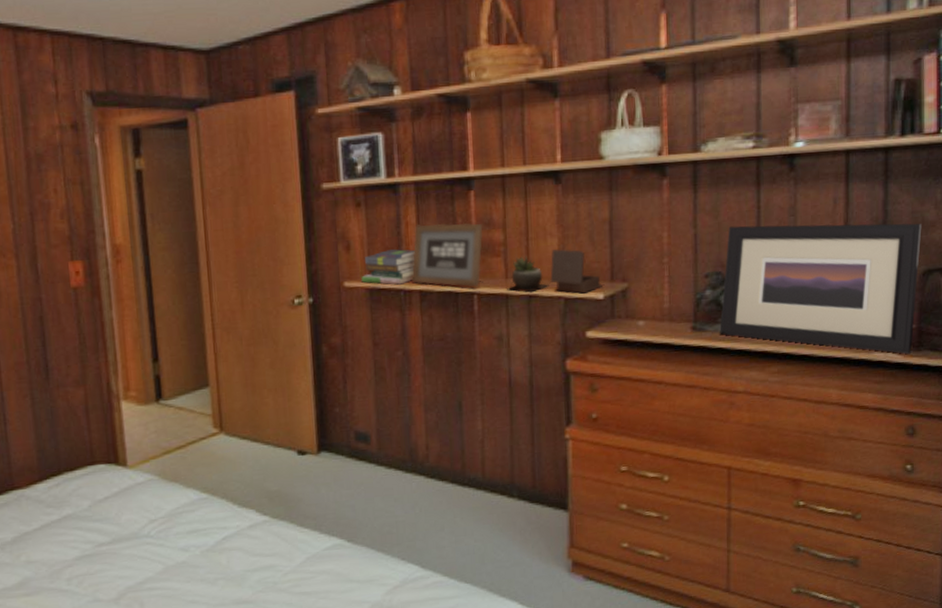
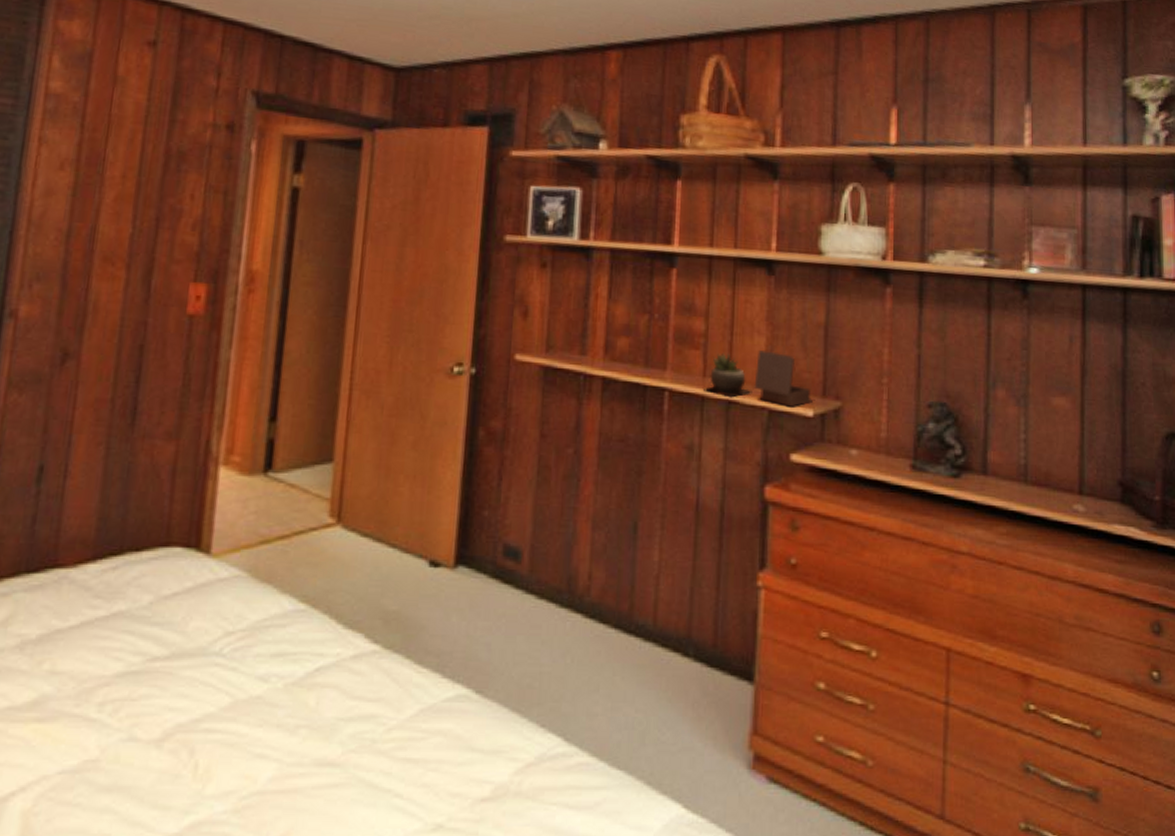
books: present [361,249,415,285] -> none [536,323,602,367]
picture frame: present [412,223,484,288] -> none [596,299,684,383]
picture frame: present [720,223,922,355] -> none [942,351,1164,532]

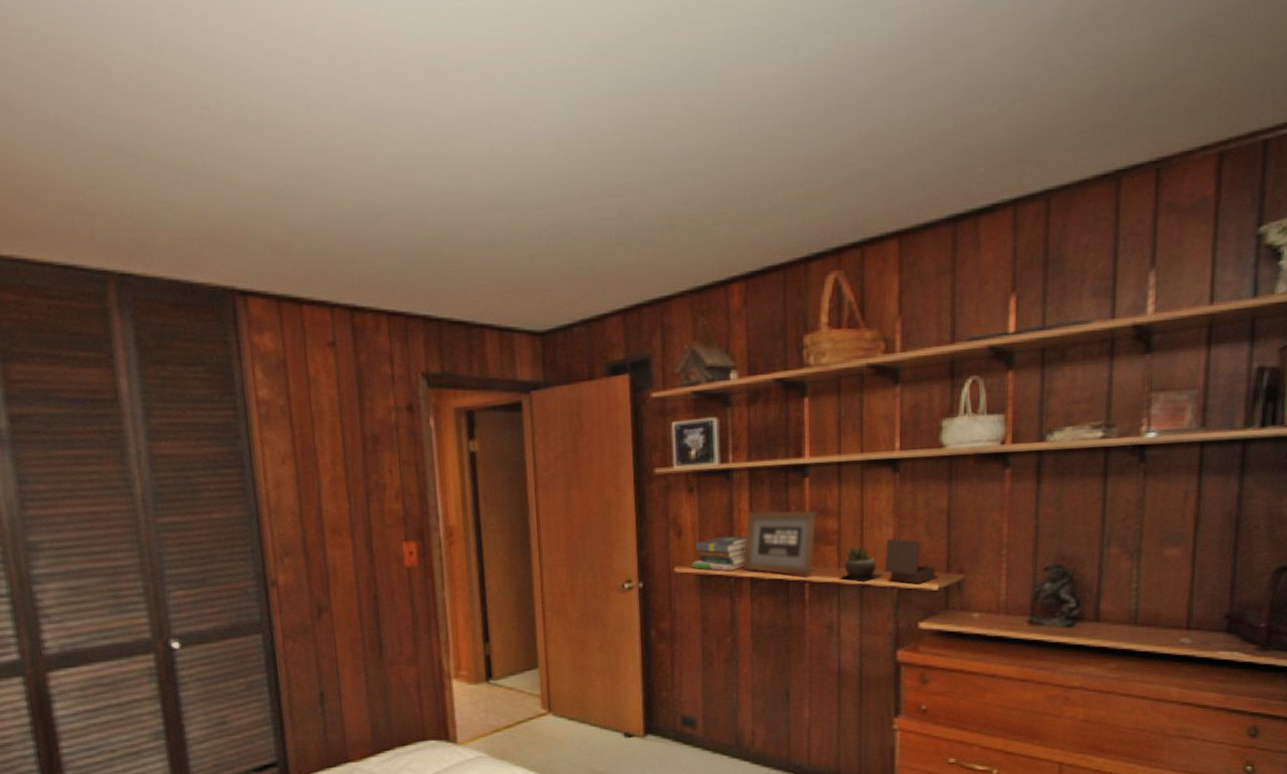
books: none [536,323,602,367] -> present [692,536,747,572]
picture frame: none [596,299,684,383] -> present [744,510,818,576]

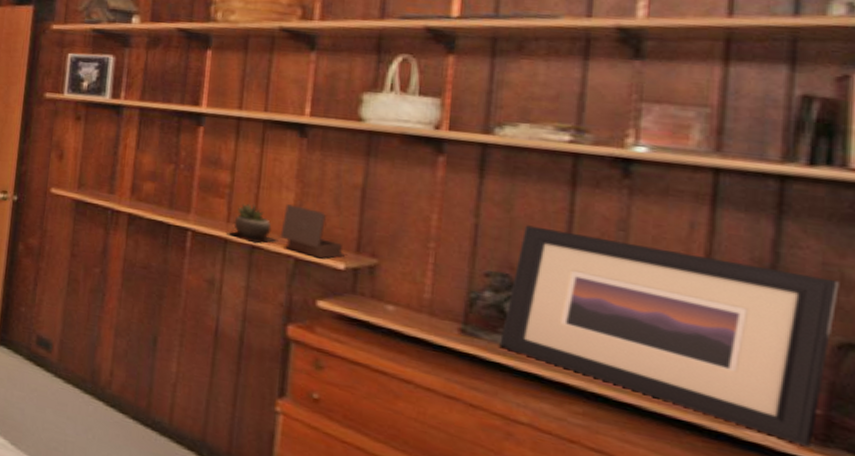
books: present [692,536,747,572] -> none [69,167,130,203]
picture frame: present [744,510,818,576] -> none [123,149,210,224]
picture frame: none [1057,518,1278,654] -> present [499,225,840,448]

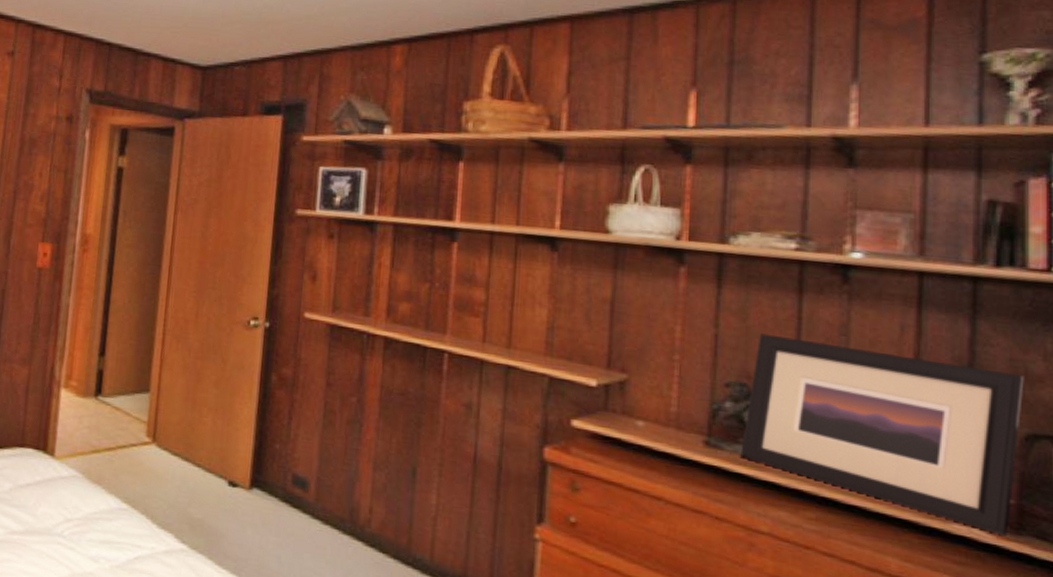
succulent plant: present [227,203,278,244] -> none [483,321,533,364]
jewelry box: present [280,204,345,259] -> none [534,321,596,377]

